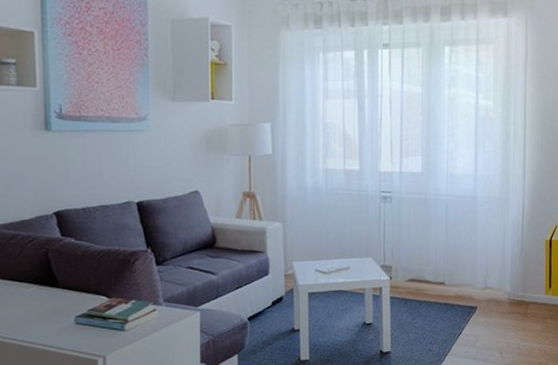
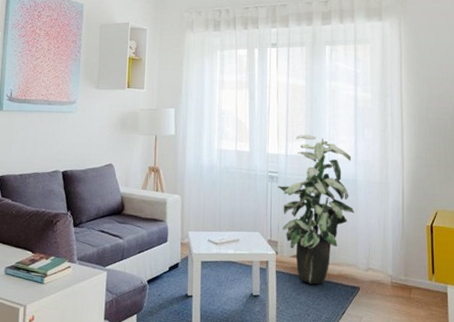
indoor plant: none [391,149,473,307] -> present [278,135,355,284]

